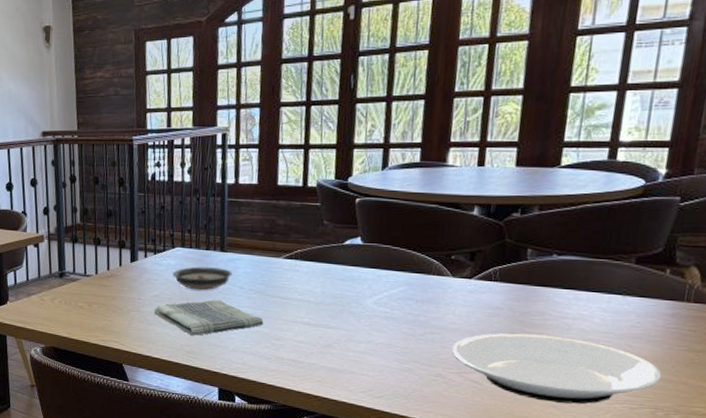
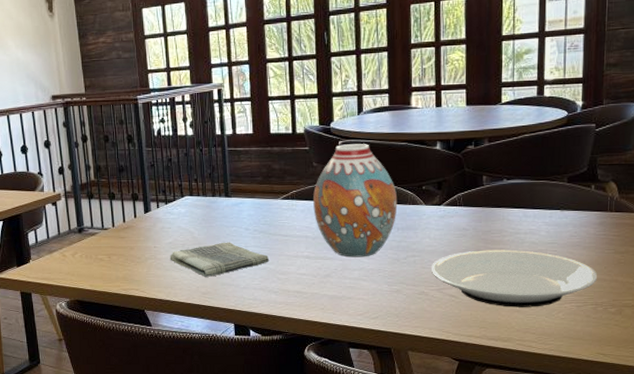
saucer: present [173,267,232,291] -> none [184,212,238,235]
vase: none [319,202,420,329] -> present [313,144,398,257]

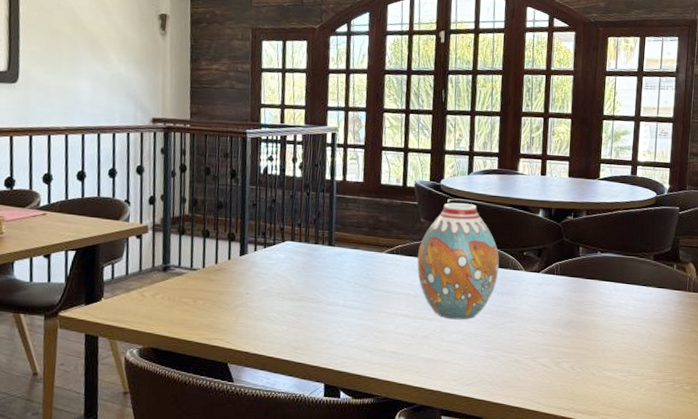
dish towel: present [170,242,270,277] -> none [262,293,368,331]
plate: present [431,249,597,307] -> none [526,320,675,381]

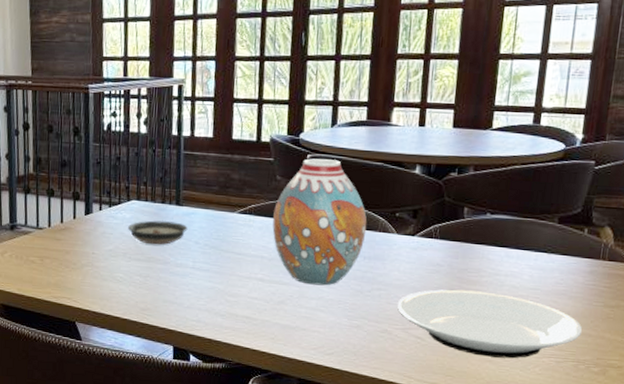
saucer: none [282,260,339,285] -> present [128,220,188,245]
plate: none [526,320,675,381] -> present [397,289,582,359]

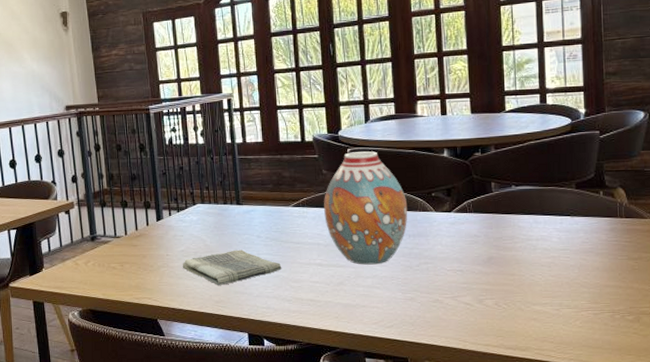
dish towel: none [108,254,219,292] -> present [182,249,282,285]
saucer: present [128,220,188,245] -> none [196,220,249,242]
plate: present [397,289,582,359] -> none [444,256,612,315]

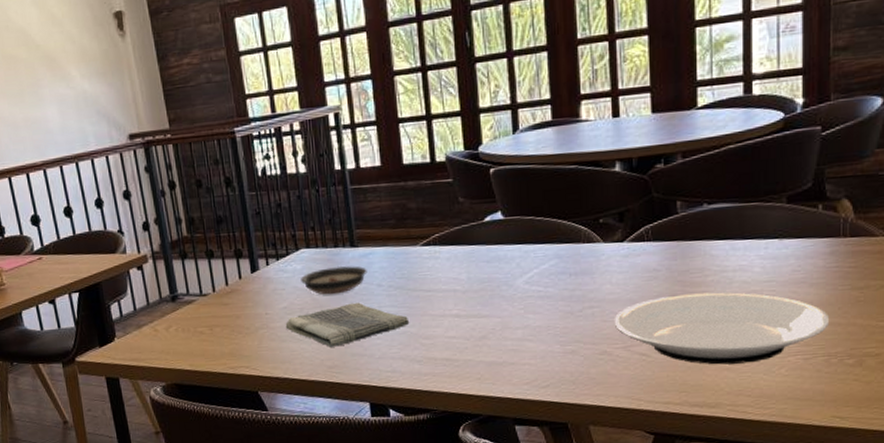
saucer: none [196,220,249,242] -> present [301,266,367,295]
vase: present [324,151,408,265] -> none [461,170,569,313]
plate: none [444,256,612,315] -> present [614,292,829,365]

